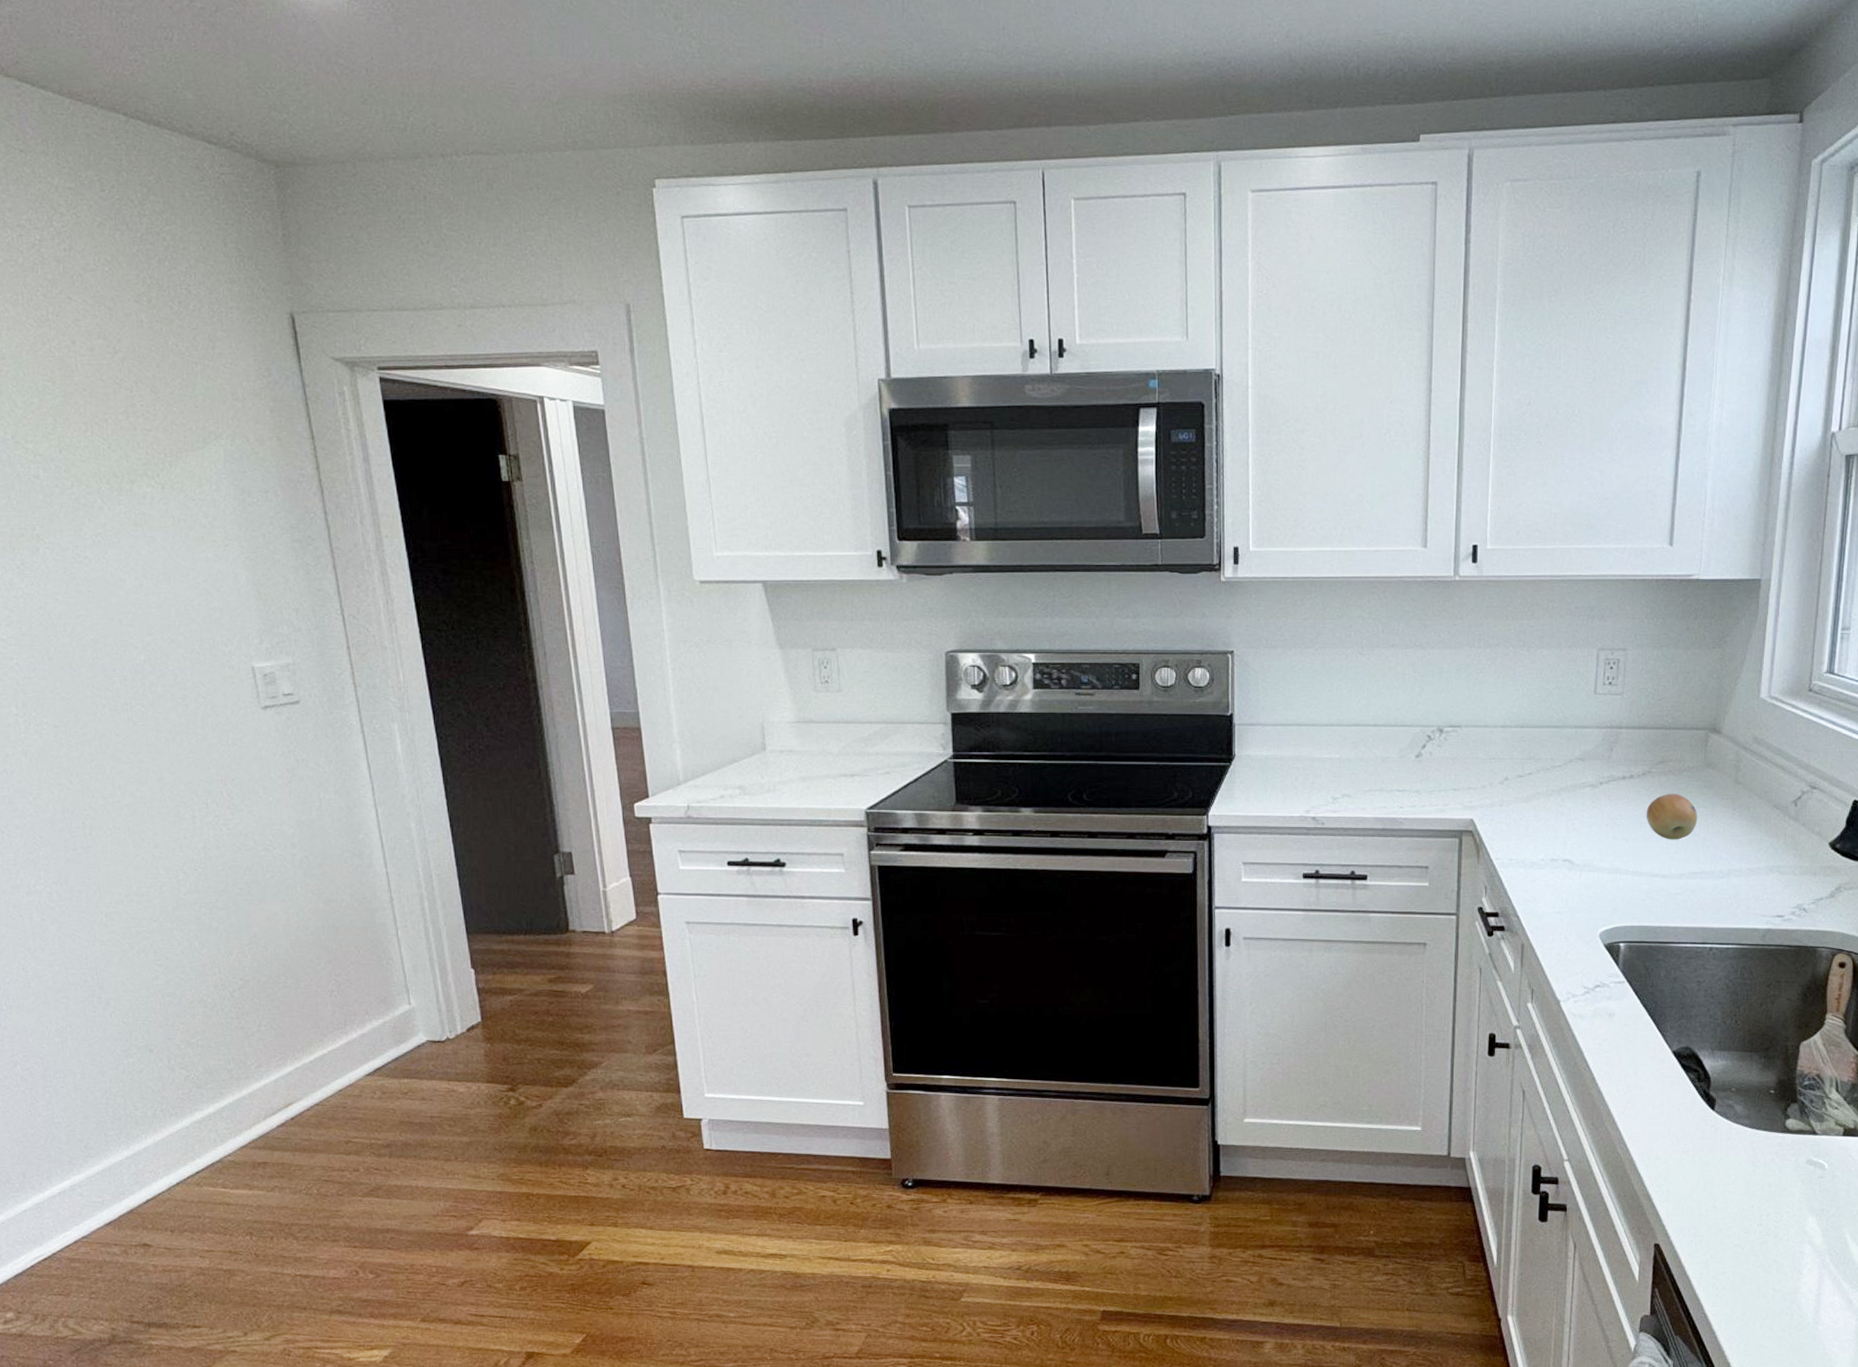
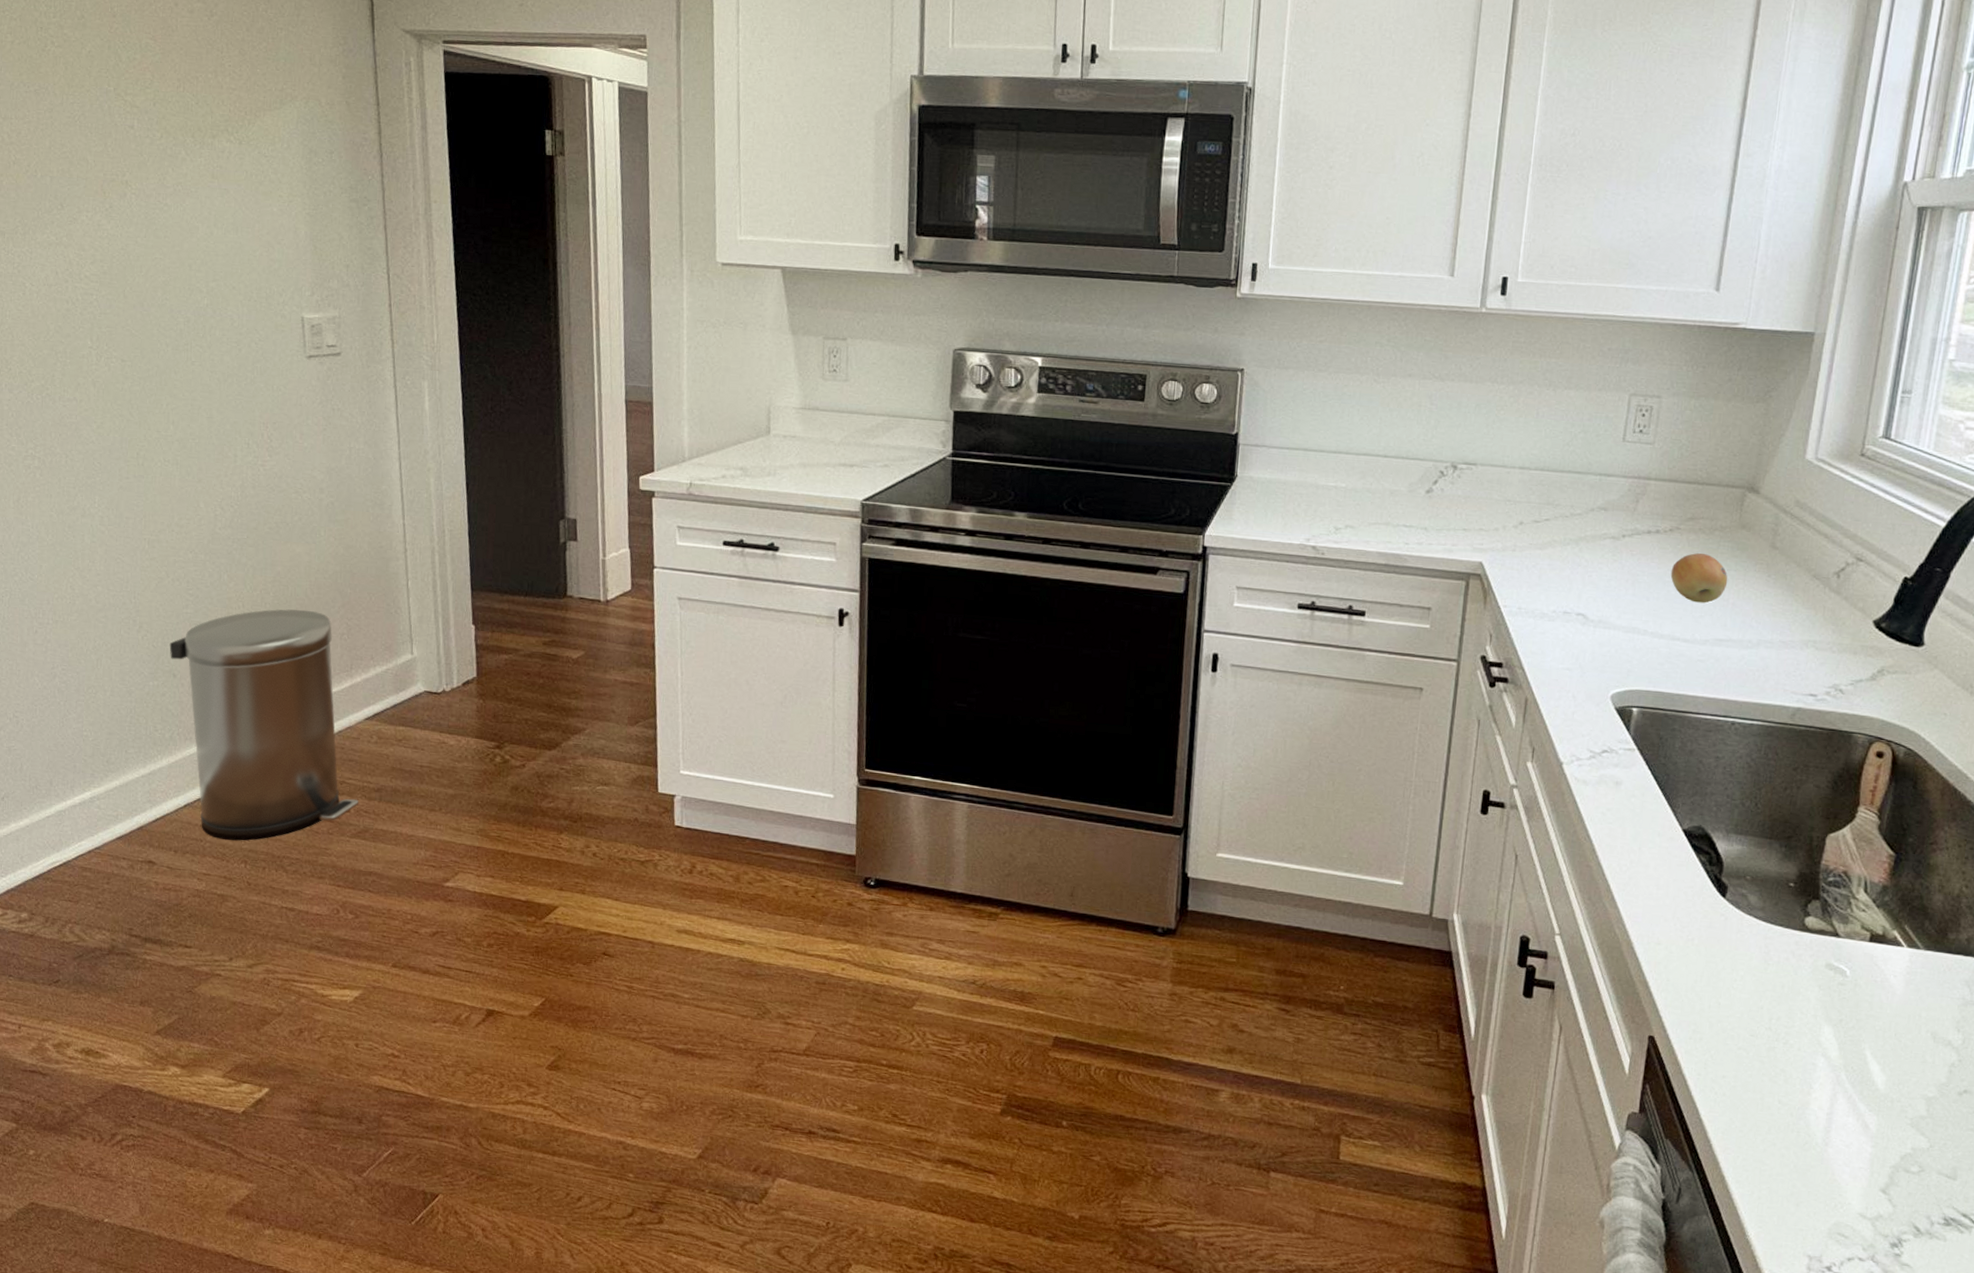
pedal bin: none [141,970,368,1213] -> present [169,609,359,840]

